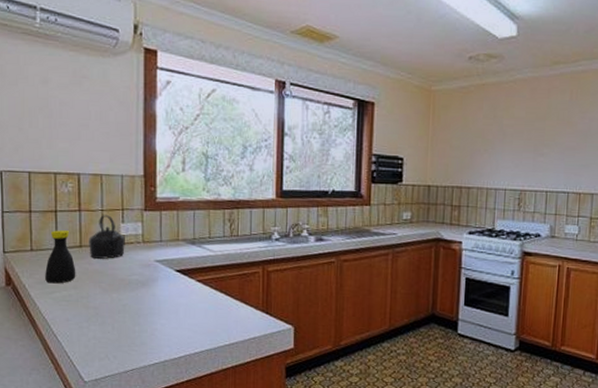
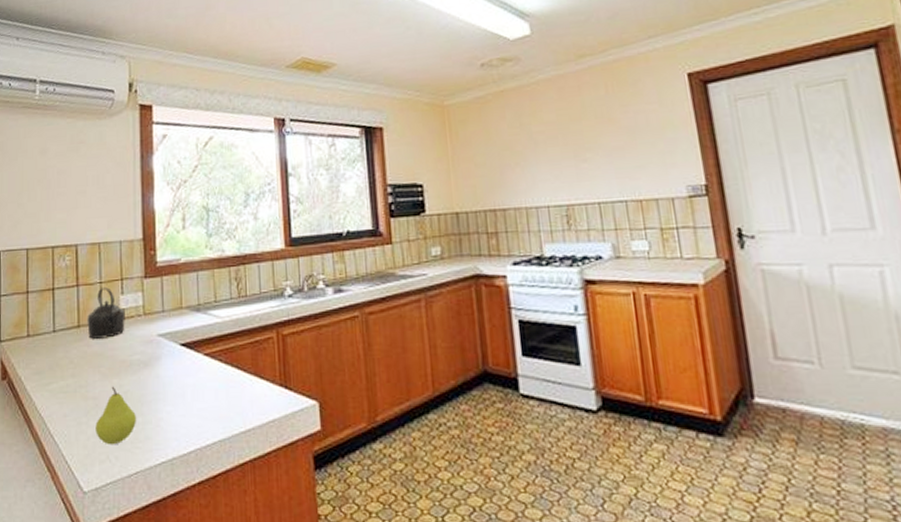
bottle: present [45,230,76,284] -> none [42,310,74,373]
fruit: none [96,299,134,347] -> present [95,386,137,445]

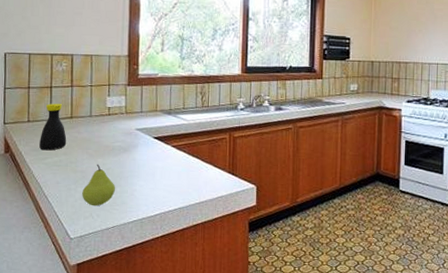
bottle: none [42,310,74,373] -> present [39,103,67,151]
kettle: present [87,287,125,339] -> none [78,90,110,128]

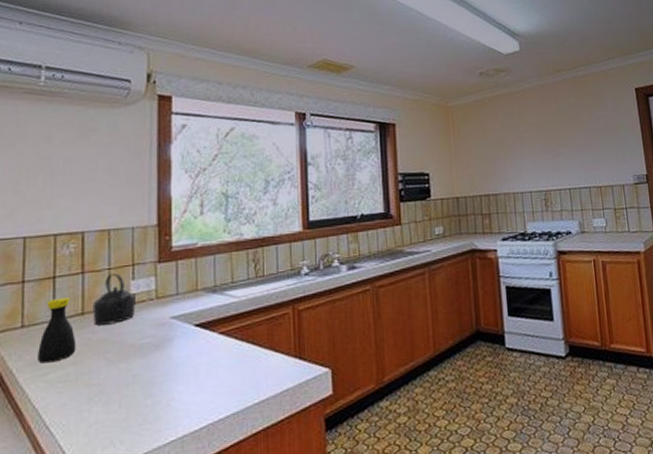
kettle: none [78,90,110,128] -> present [92,273,136,326]
fruit: present [82,164,116,206] -> none [98,370,146,430]

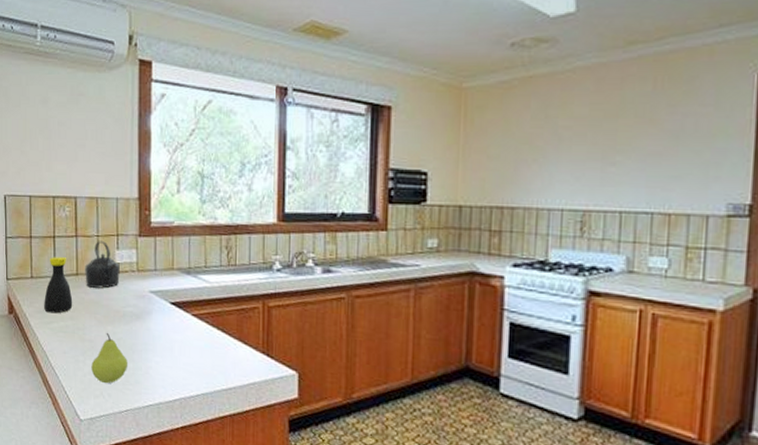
fruit: none [98,370,146,430] -> present [91,332,129,384]

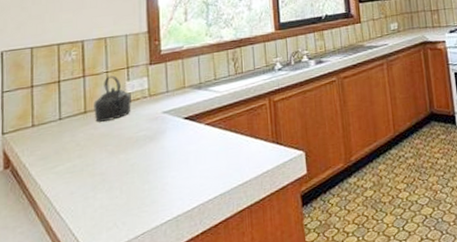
bottle: present [44,257,73,314] -> none [47,98,81,158]
fruit: present [91,332,129,384] -> none [103,161,144,213]

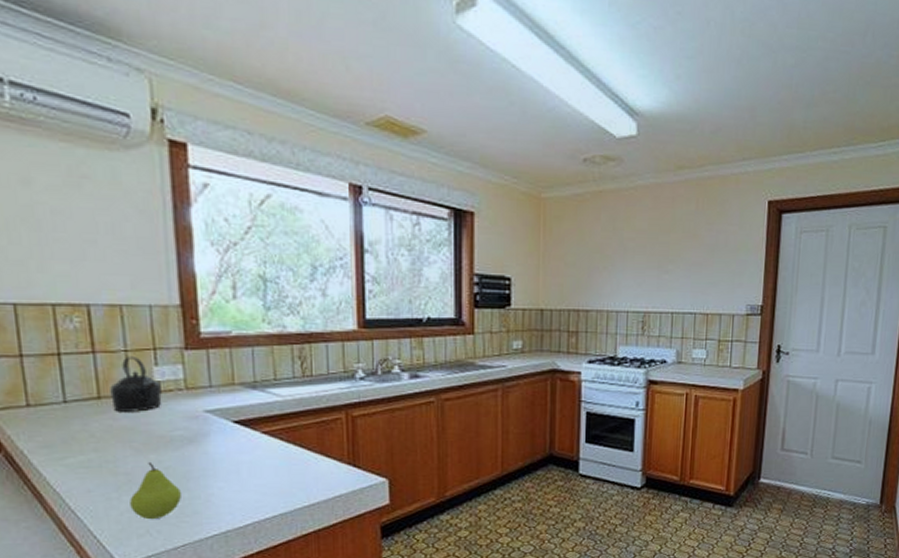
fruit: none [103,161,144,213] -> present [130,461,182,520]

